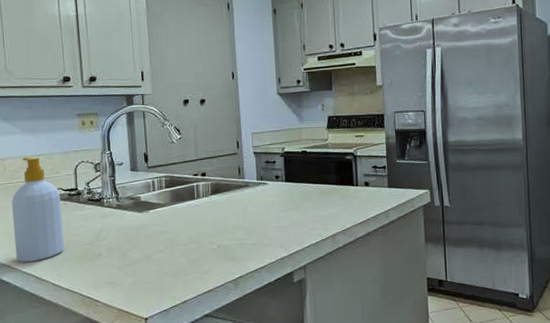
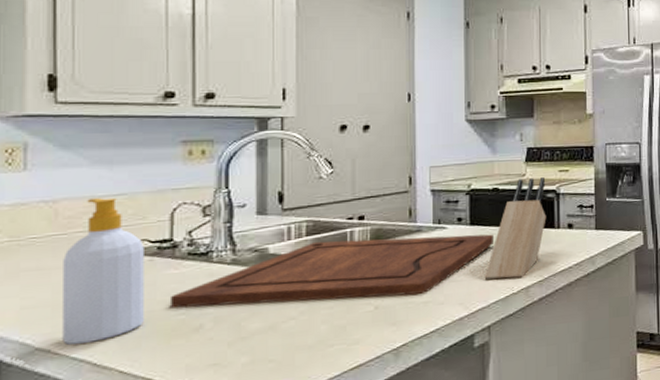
cutting board: none [79,189,305,240] -> present [169,234,493,309]
knife block: none [298,142,347,228] -> present [484,177,547,280]

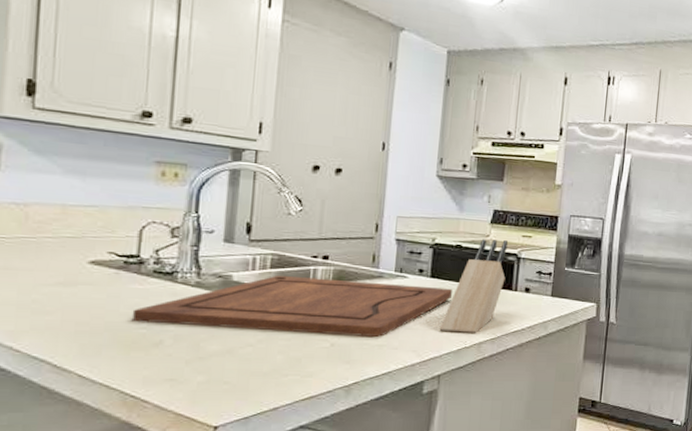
soap bottle: present [62,198,144,345] -> none [25,206,111,344]

